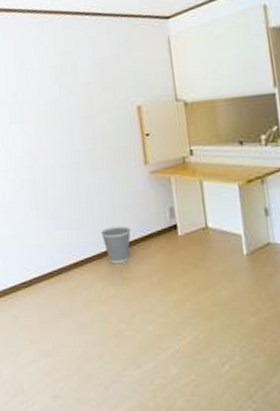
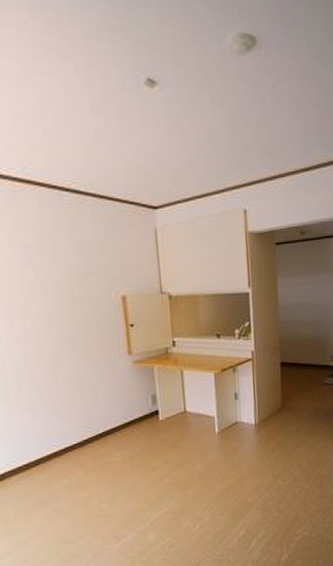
wastebasket: present [101,225,131,264] -> none [82,414,114,451]

